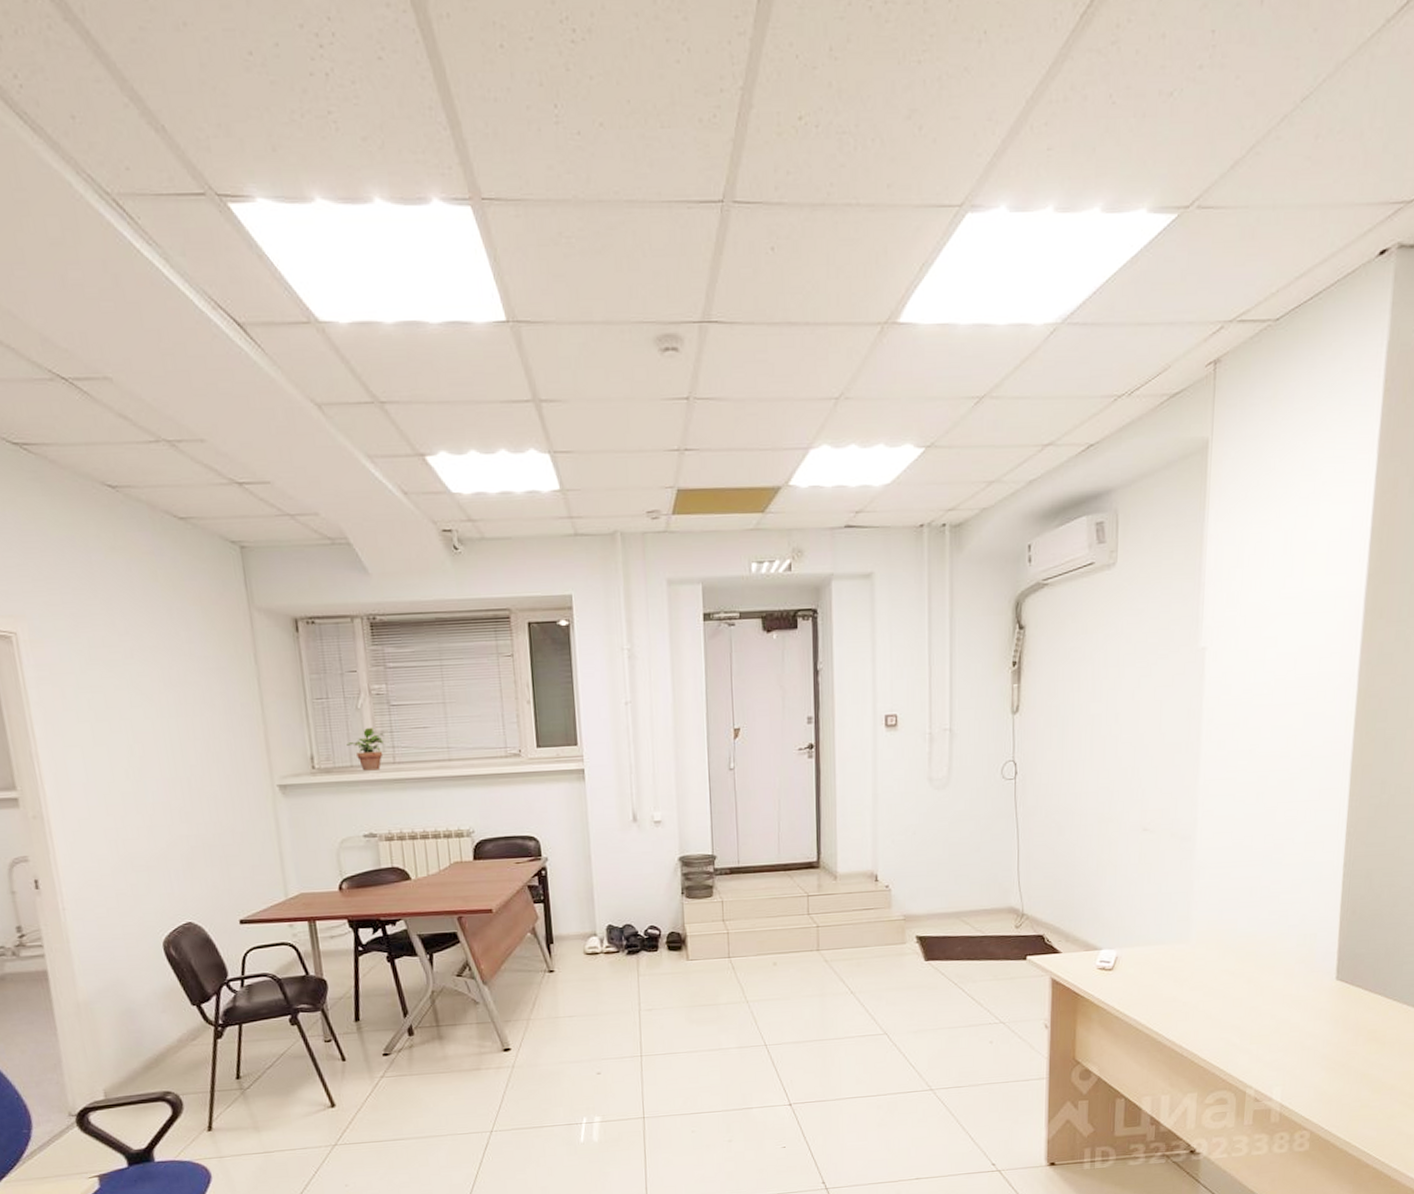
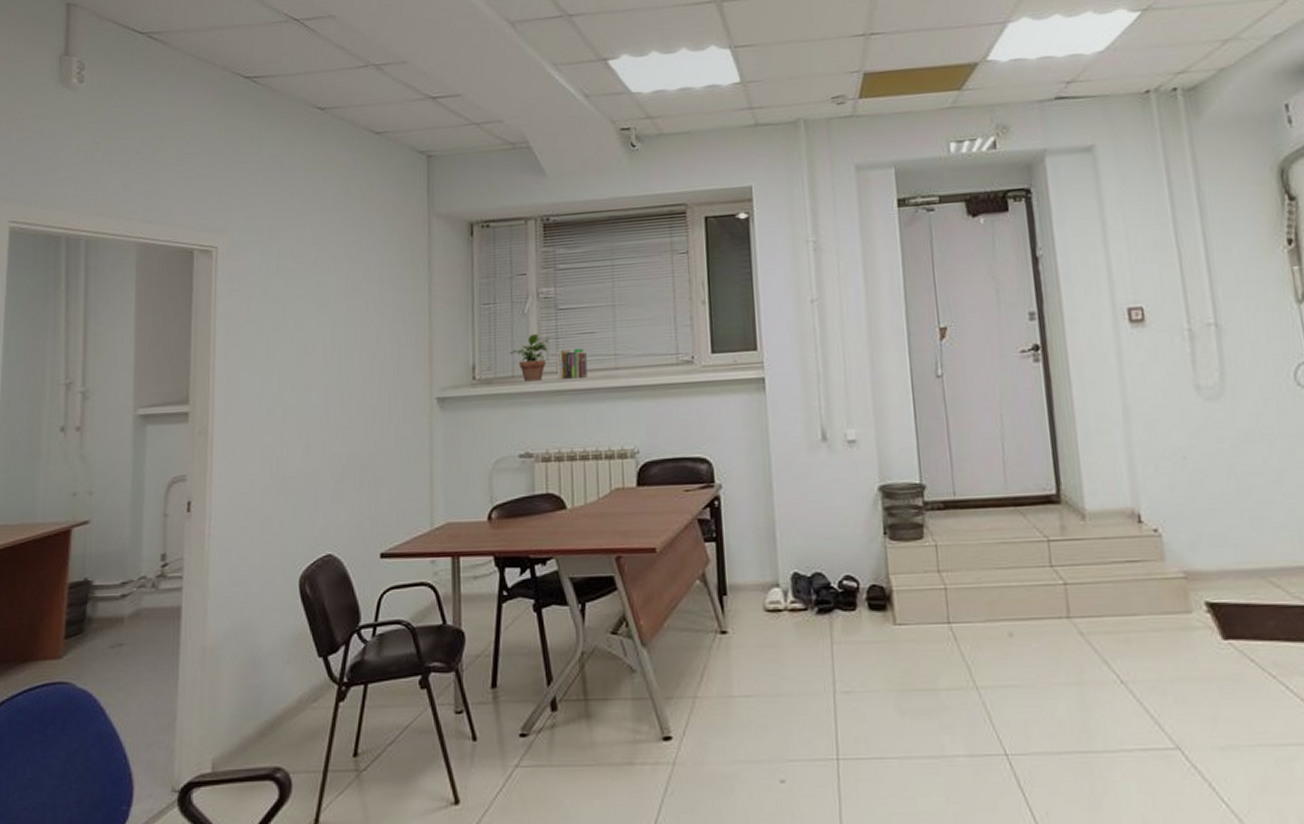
books: none [392,742,423,770] -> present [556,349,587,380]

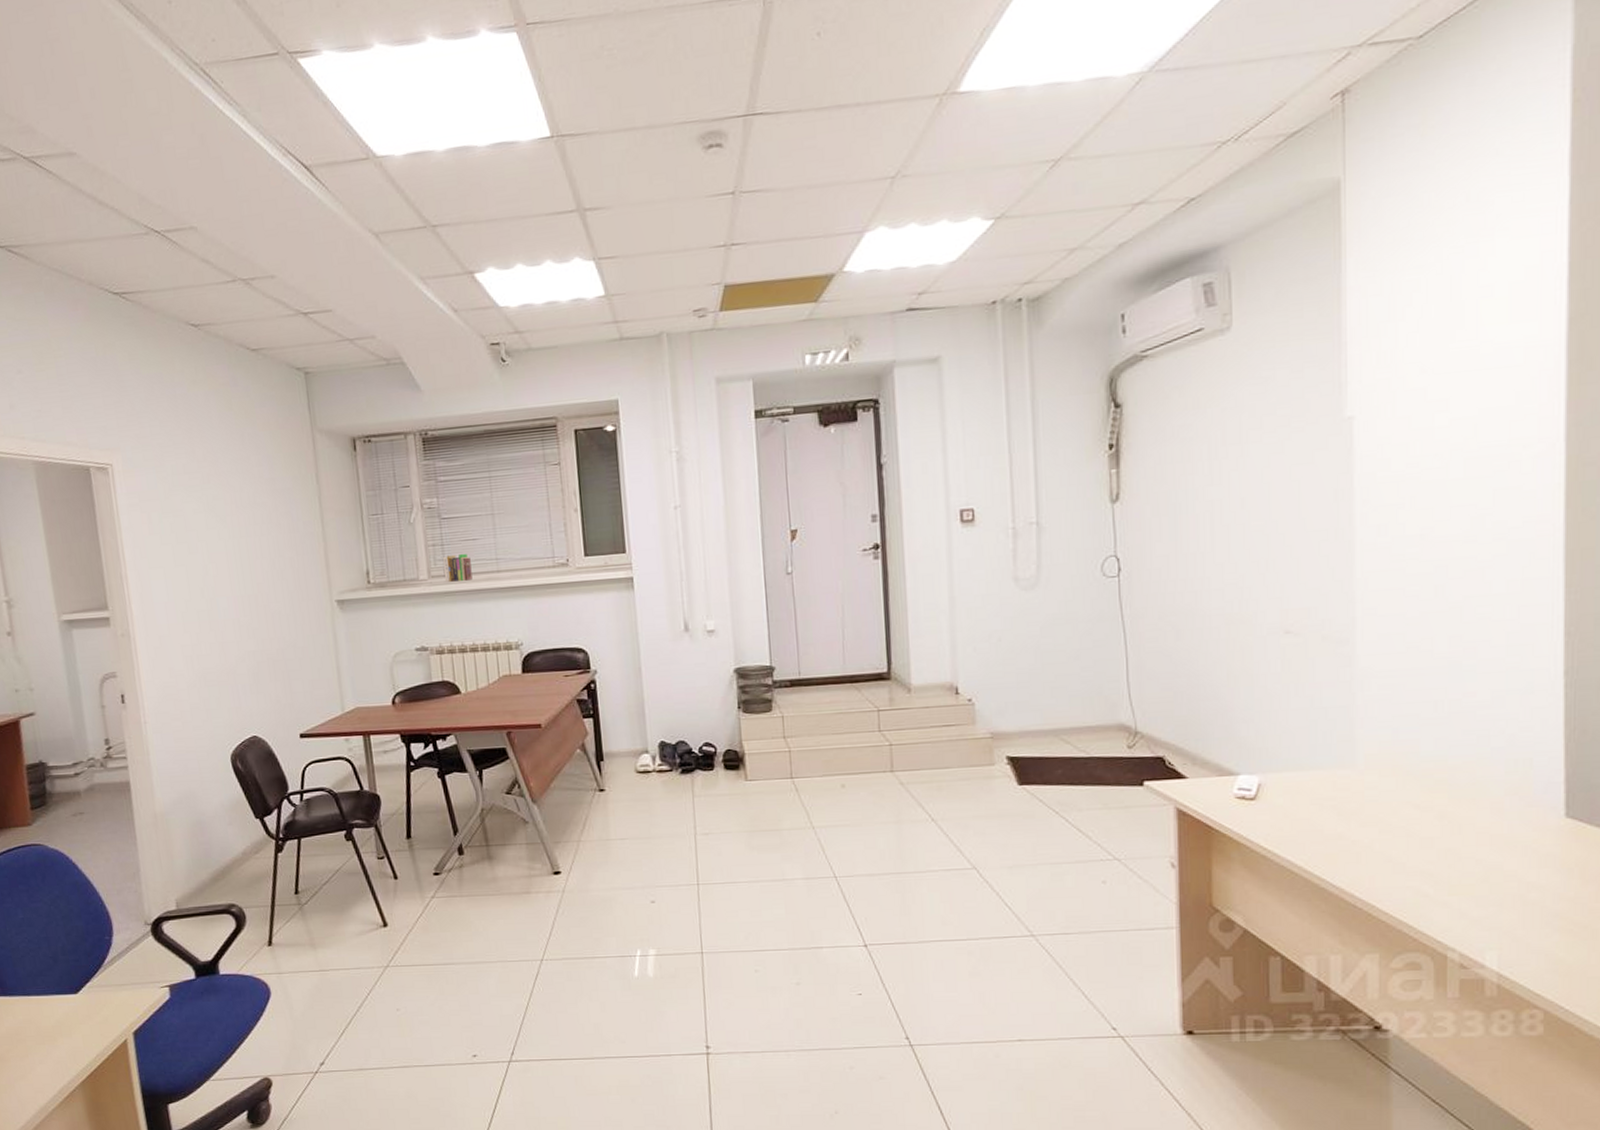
potted plant: present [510,333,549,382] -> none [400,540,435,585]

